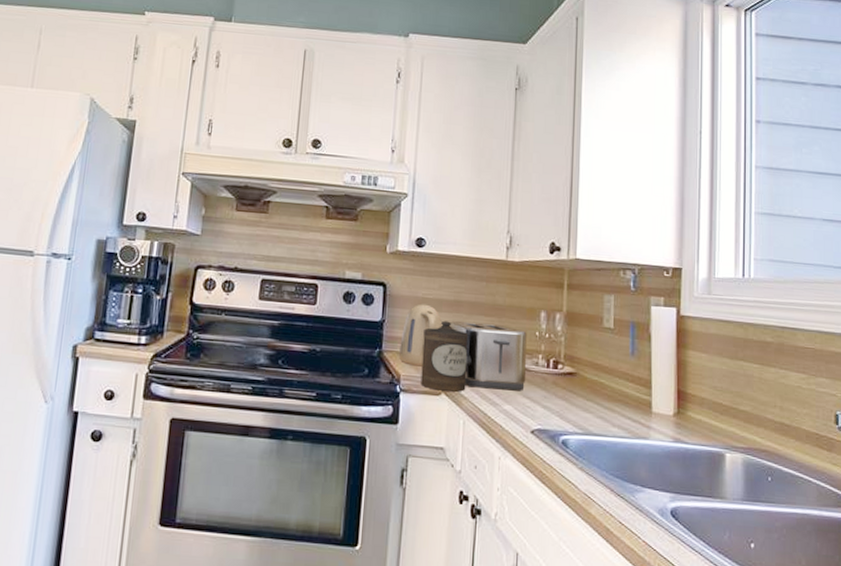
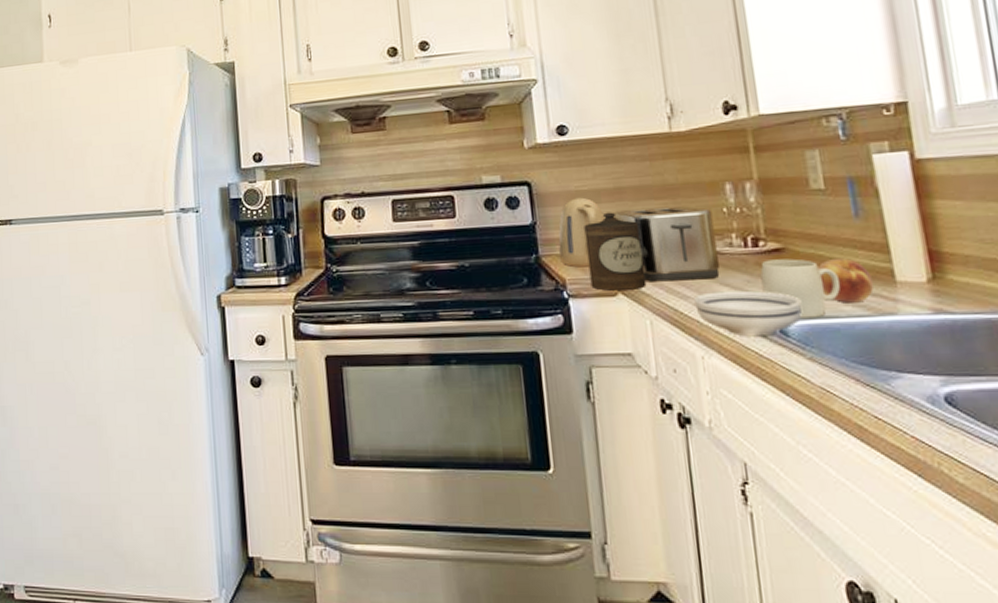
bowl: none [501,402,582,446] -> present [694,290,802,337]
mug: none [554,381,613,435] -> present [760,258,841,319]
fruit: none [597,386,635,426] -> present [817,257,874,303]

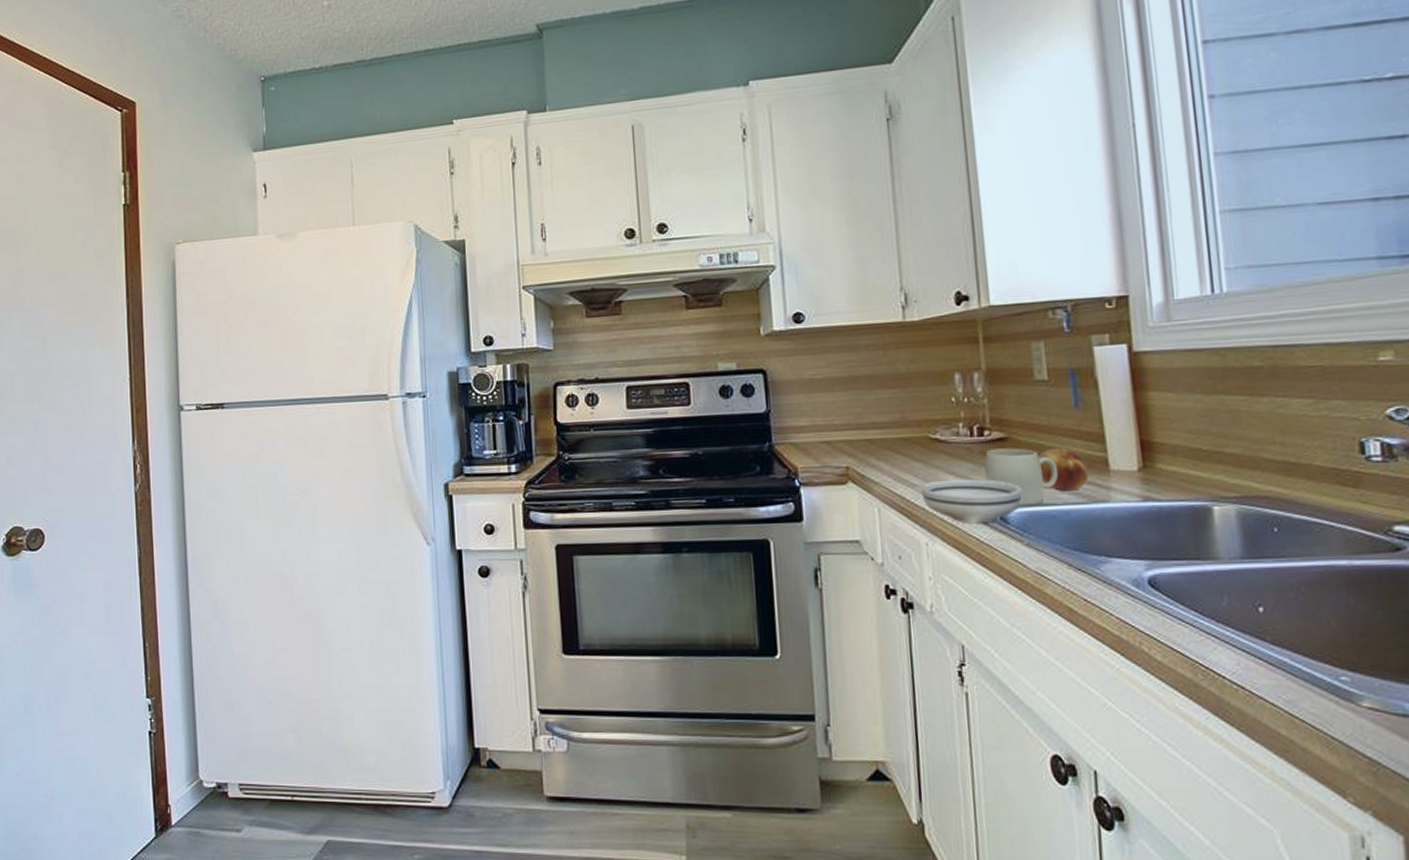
kettle: present [558,197,606,268] -> none [791,385,838,456]
canister: present [584,212,647,291] -> none [817,400,876,479]
toaster: present [613,206,720,282] -> none [846,395,946,471]

